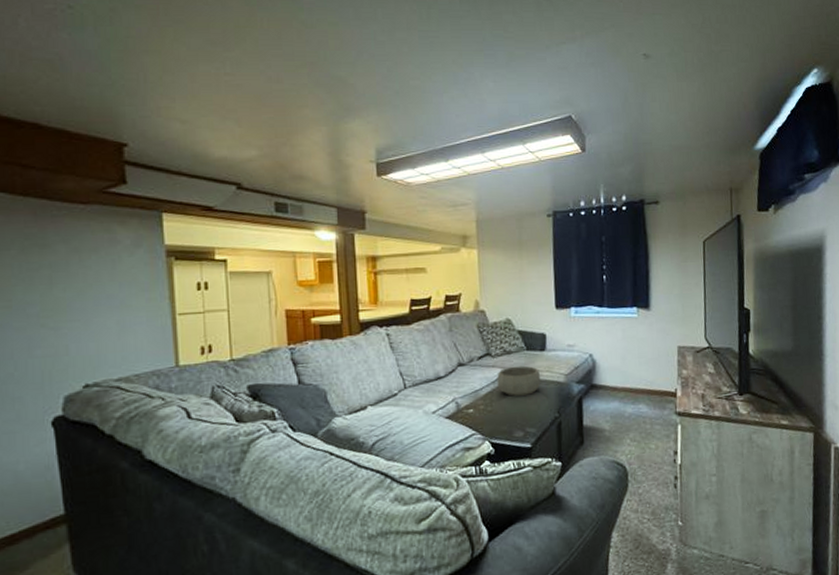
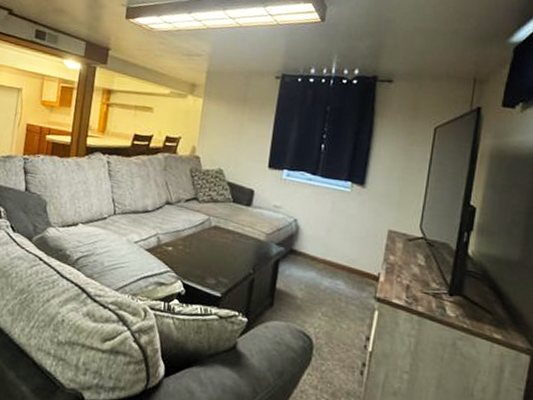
decorative bowl: present [497,365,541,396] -> none [199,214,243,246]

